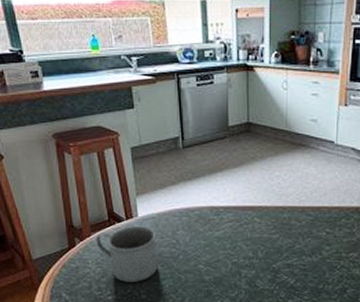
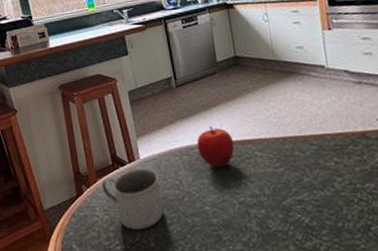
fruit: none [198,191,235,230] -> present [197,126,235,168]

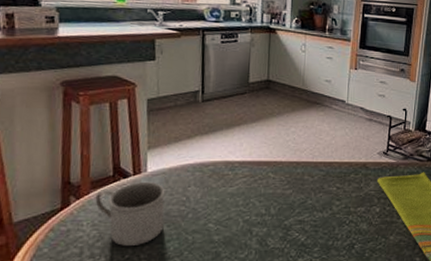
fruit: present [197,126,235,168] -> none [212,145,250,186]

